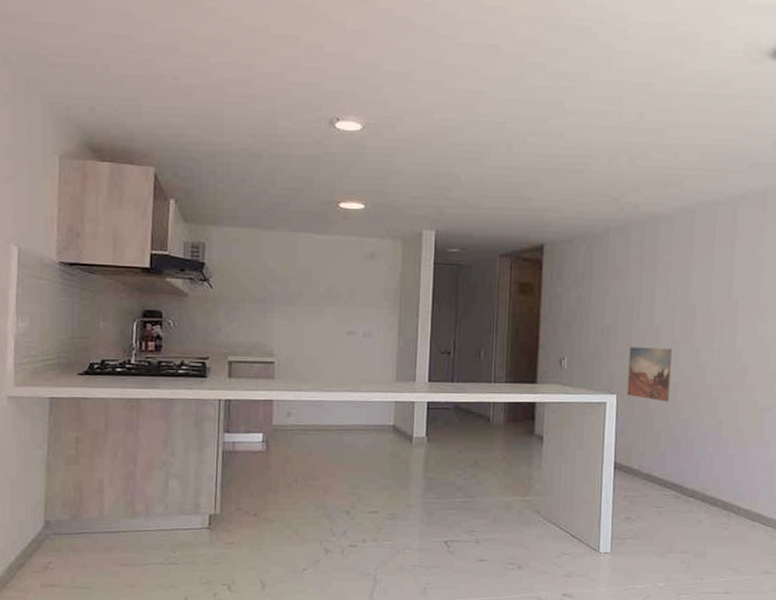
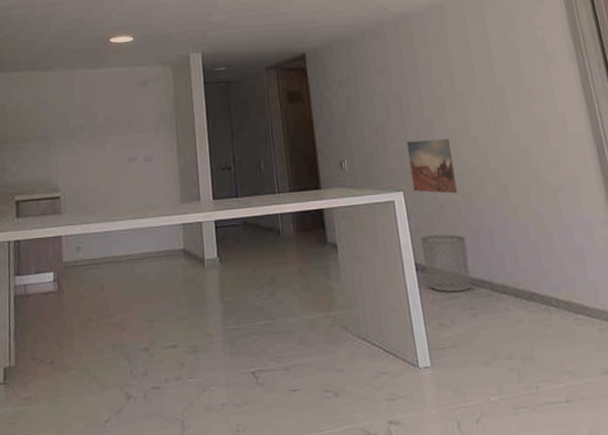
waste bin: none [623,438,667,492] -> present [420,234,471,293]

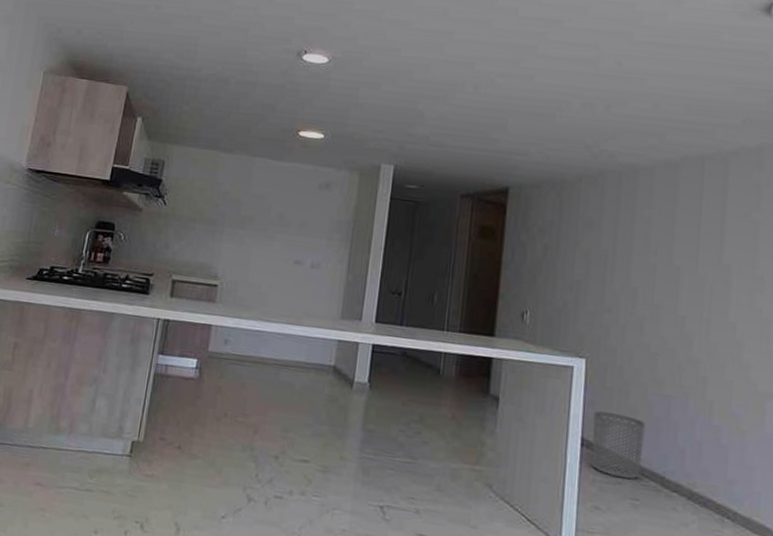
wall art: present [406,138,457,194] -> none [598,306,652,374]

